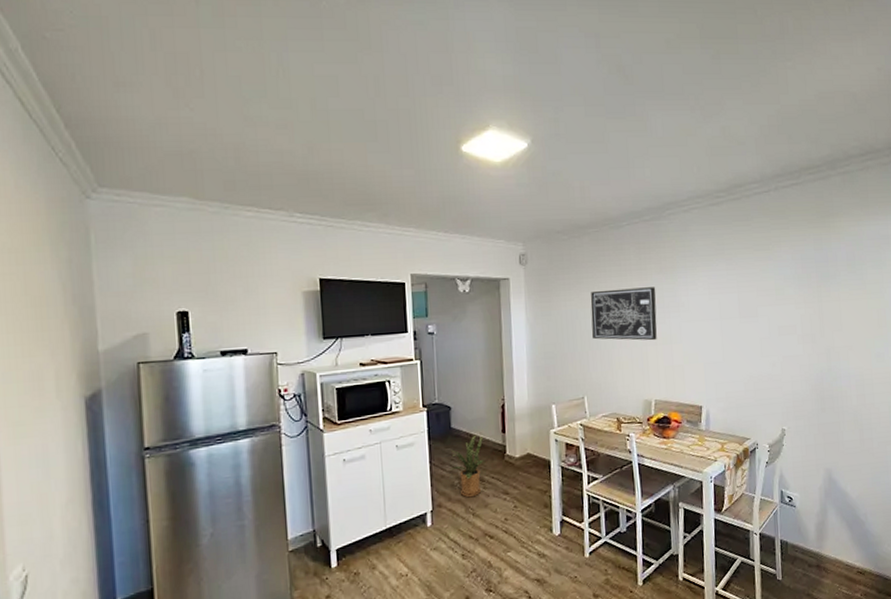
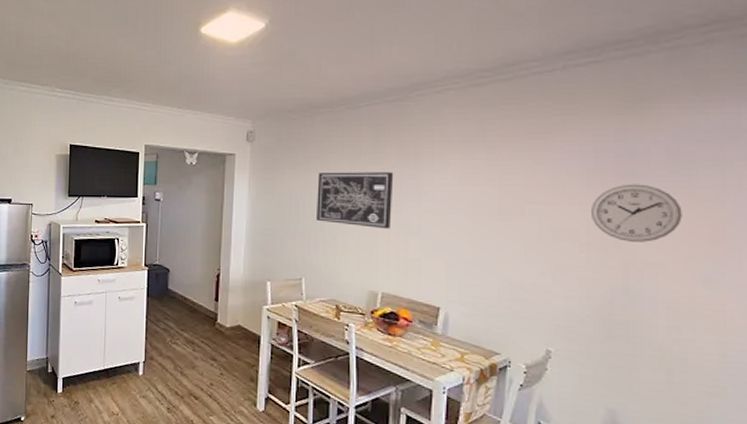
house plant: present [451,435,484,498] -> none [164,299,196,357]
wall clock: none [802,283,860,331] -> present [590,184,682,242]

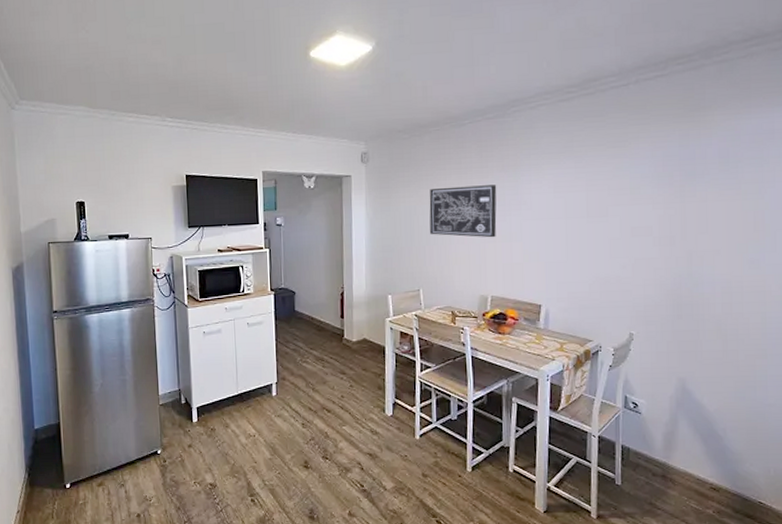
wall clock: present [590,184,682,242] -> none [661,182,732,234]

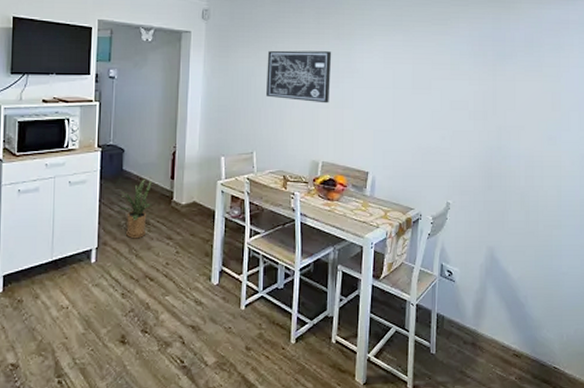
house plant: none [294,318,324,374] -> present [119,178,152,239]

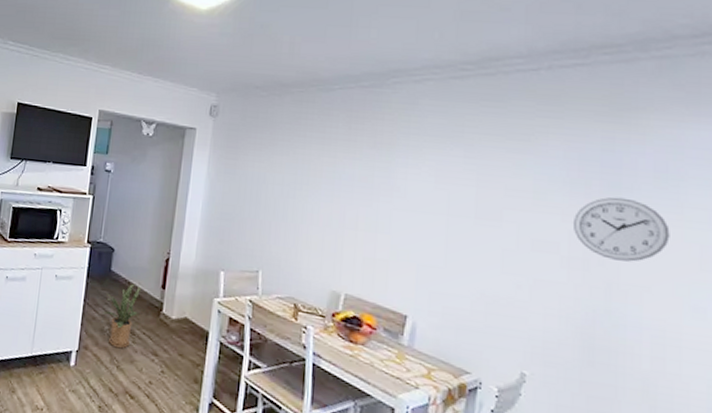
wall art: present [266,50,332,104] -> none [279,156,365,225]
wall clock: none [476,63,535,110] -> present [572,197,670,262]

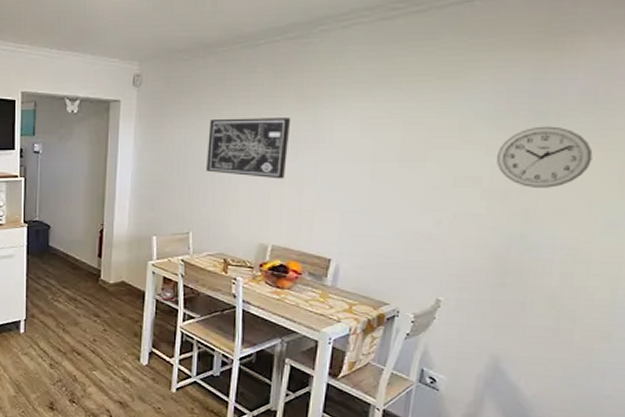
house plant: present [103,283,141,349] -> none [46,255,78,314]
wall art: none [279,156,365,225] -> present [207,118,291,179]

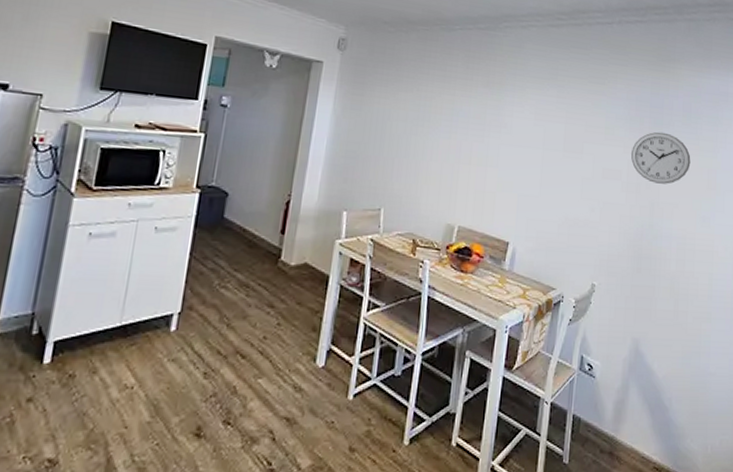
wall art: present [207,118,291,179] -> none [402,93,480,160]

